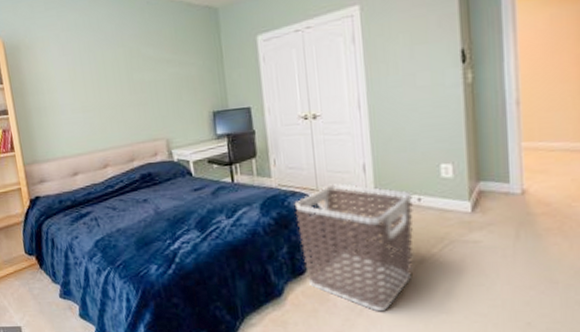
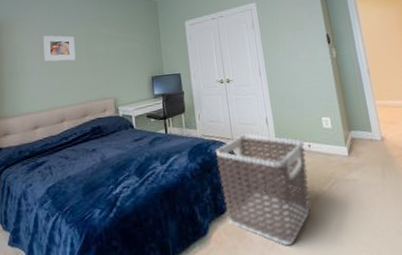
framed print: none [72,59,115,94] -> present [43,35,76,62]

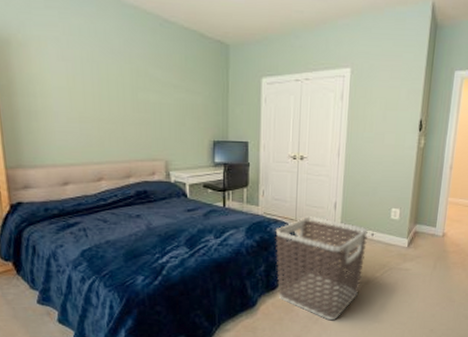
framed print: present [43,35,76,62] -> none [72,67,117,107]

